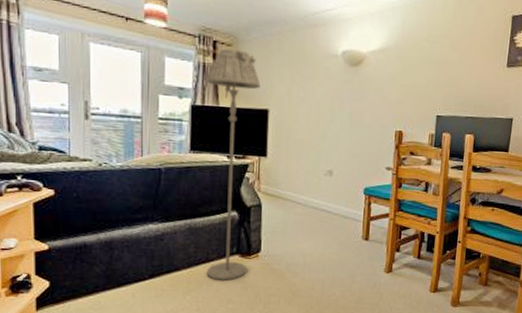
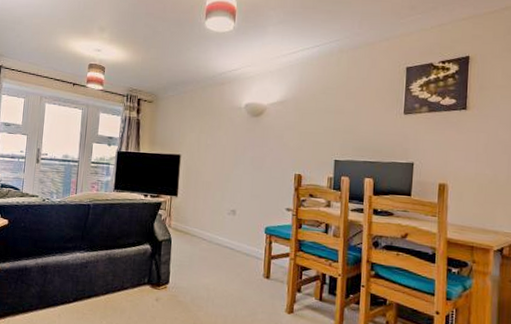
floor lamp: present [205,49,261,281] -> none [121,105,175,309]

